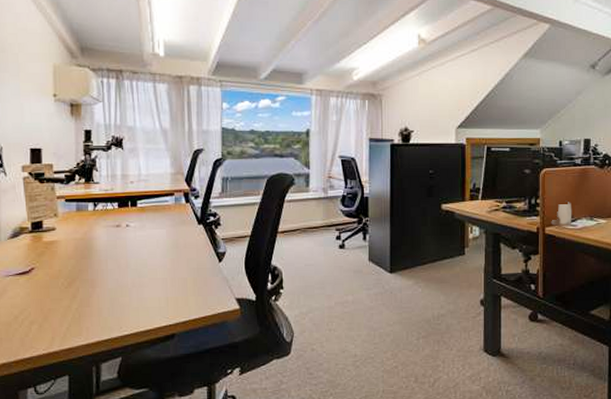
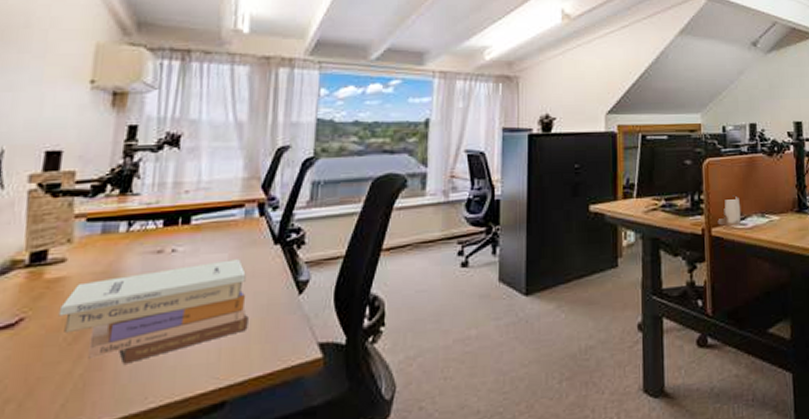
books: none [56,234,185,304] -> present [58,259,249,364]

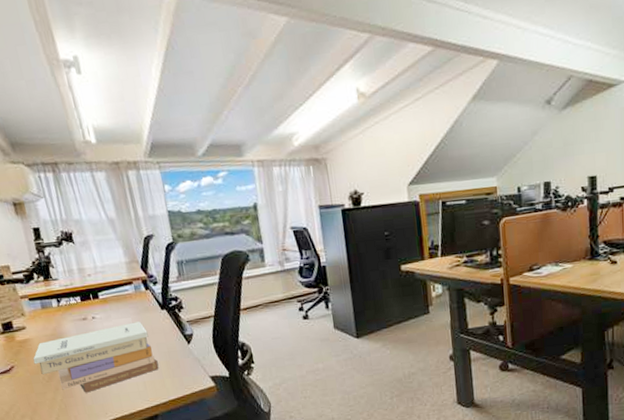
mug: present [717,195,742,227] -> none [515,248,537,276]

